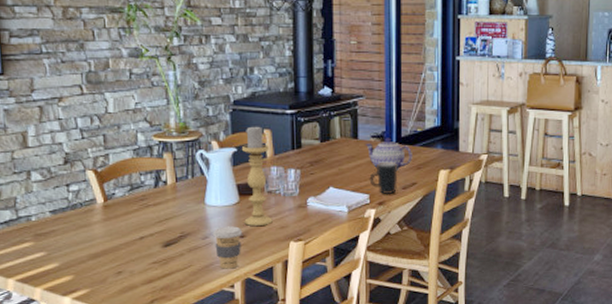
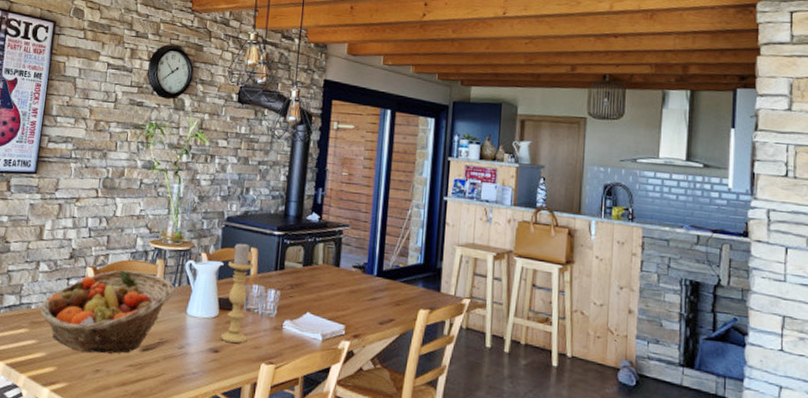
fruit basket: none [42,168,189,256] -> present [39,269,175,354]
coffee cup: present [212,226,242,269] -> none [188,338,217,384]
teapot: present [365,138,412,170] -> none [345,269,393,304]
mug: present [369,161,398,195] -> none [346,293,376,329]

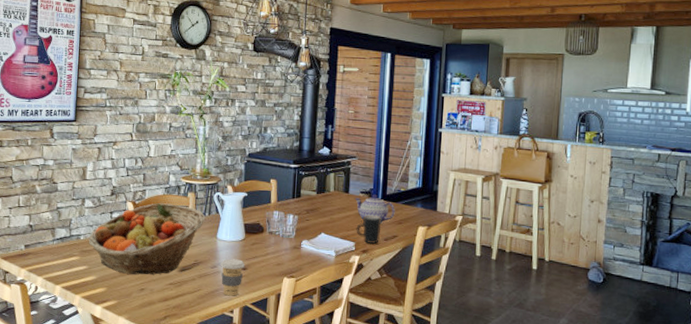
coffee cup: none [188,338,217,384] -> present [220,259,244,296]
candle holder: present [220,242,253,343] -> none [247,175,273,261]
teapot: none [345,269,393,304] -> present [354,194,395,223]
mug: none [346,293,376,329] -> present [356,215,381,245]

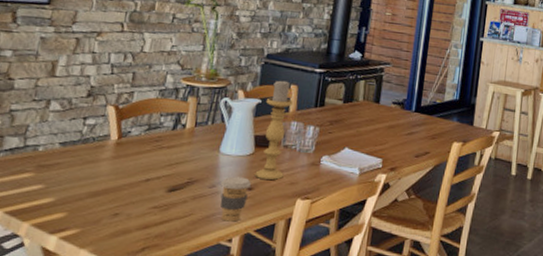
fruit basket: present [88,203,206,275] -> none [48,108,207,196]
candle holder: none [247,175,273,261] -> present [254,79,293,180]
teapot: present [354,194,395,223] -> none [385,105,429,138]
mug: present [356,215,381,245] -> none [384,128,413,162]

